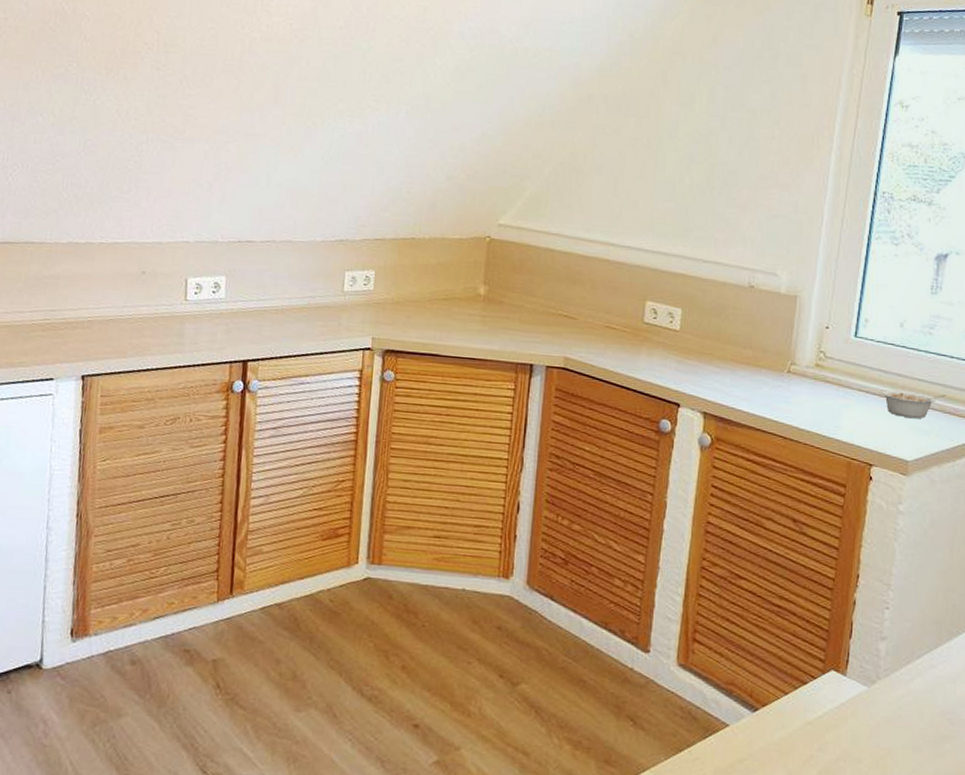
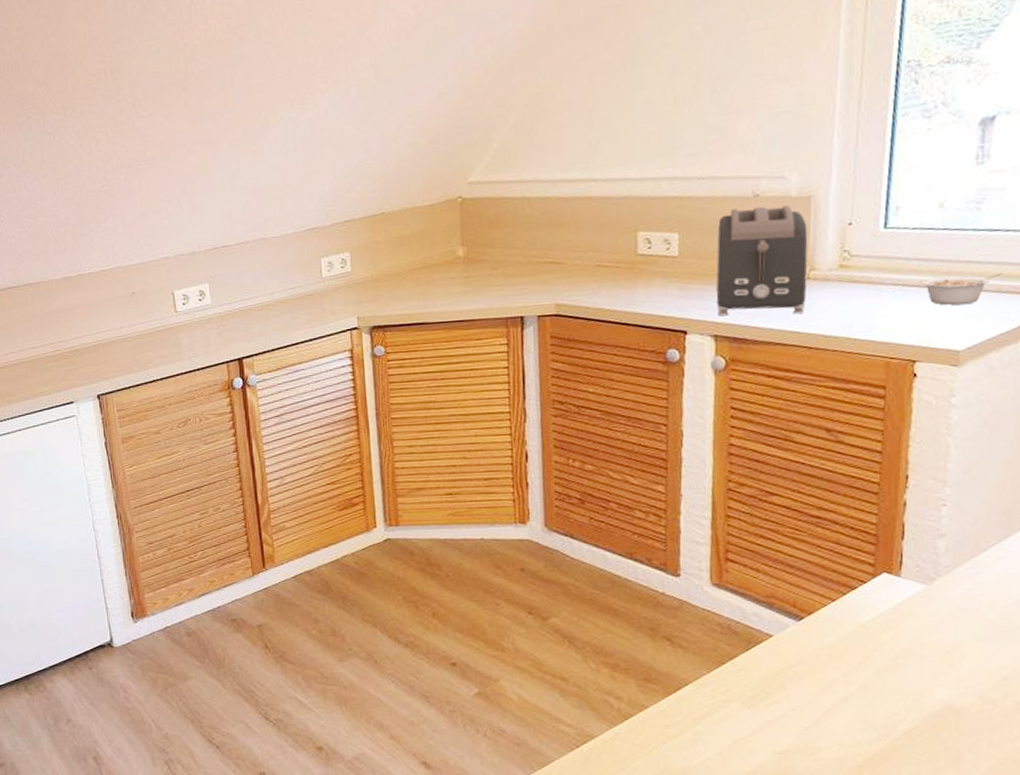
toaster: none [708,295,792,405] -> present [715,205,808,317]

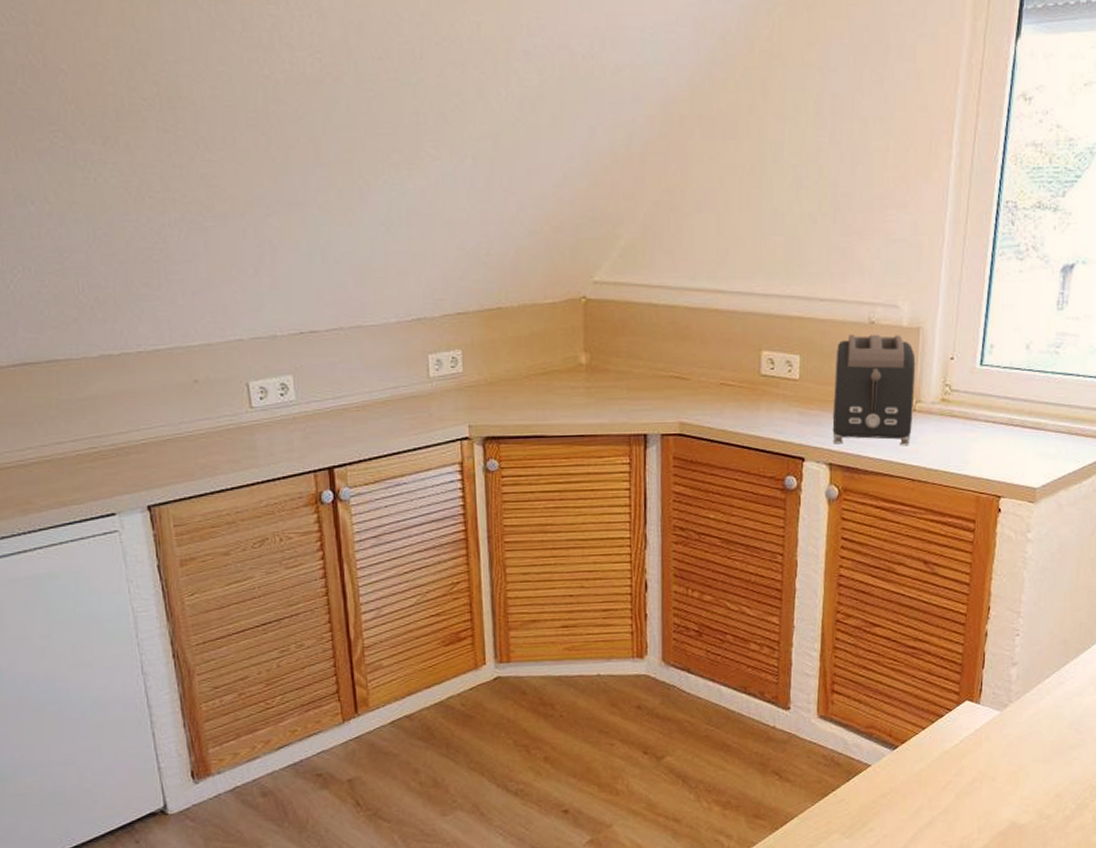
legume: present [921,273,1003,305] -> none [1008,415,1073,444]

